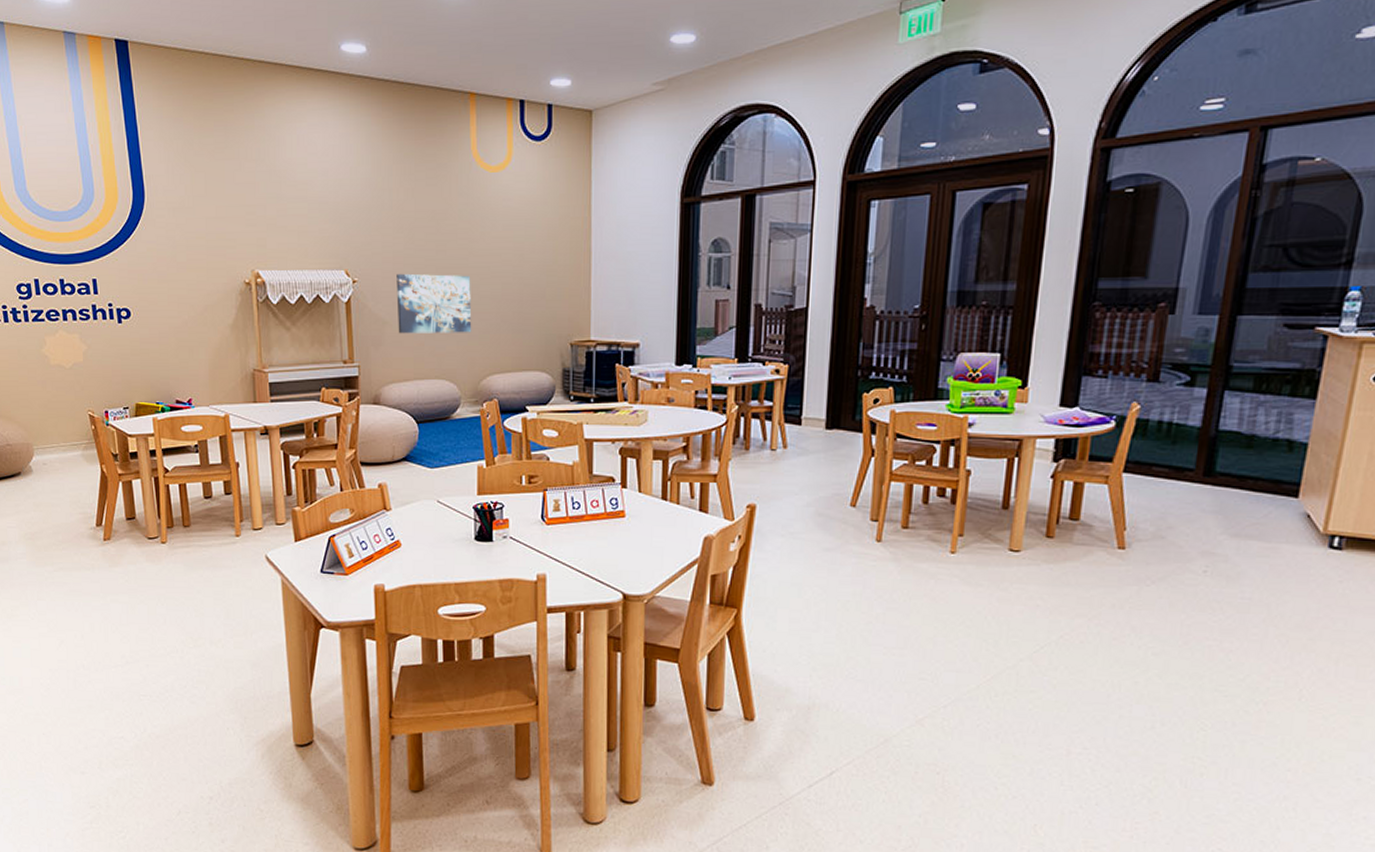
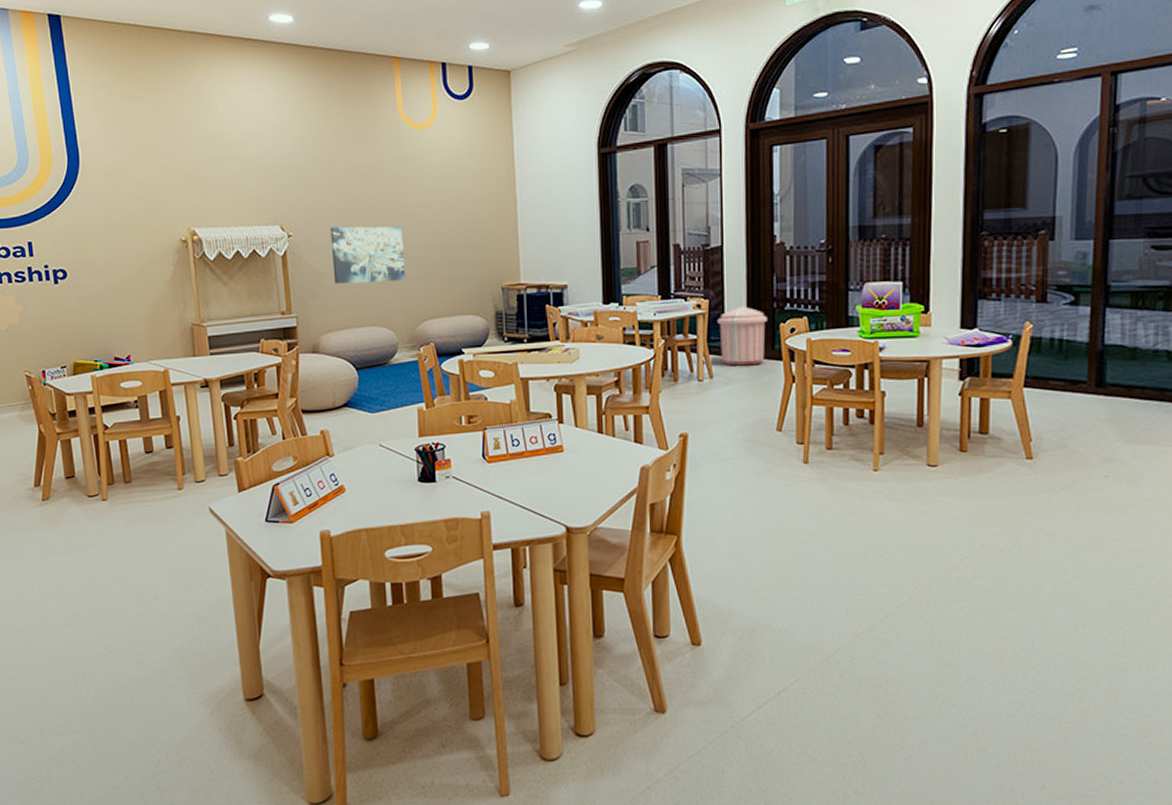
trash can: none [796,371,850,436] -> present [717,304,767,366]

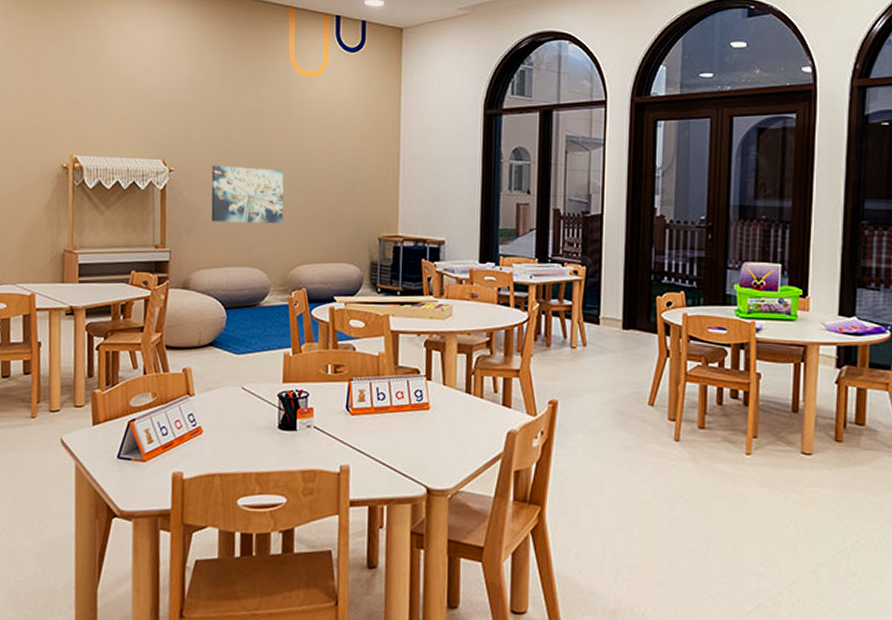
trash can: present [717,304,767,366] -> none [593,274,644,336]

